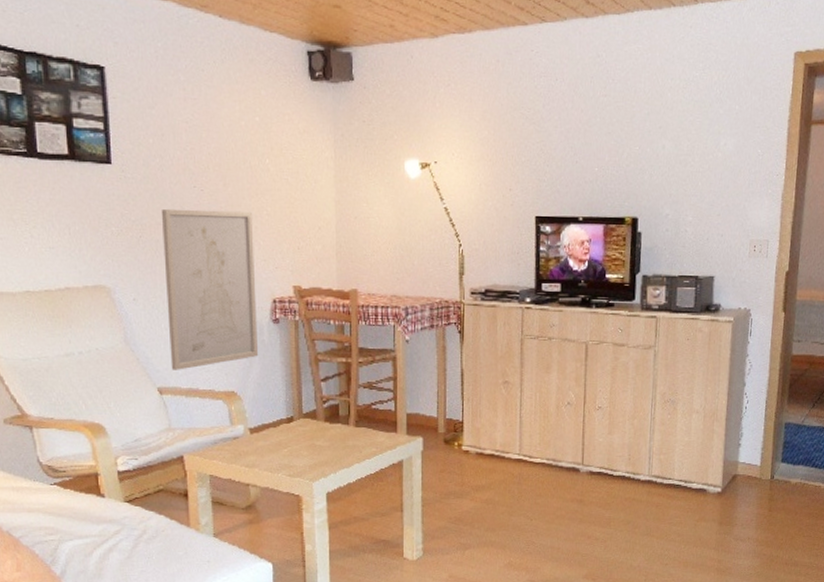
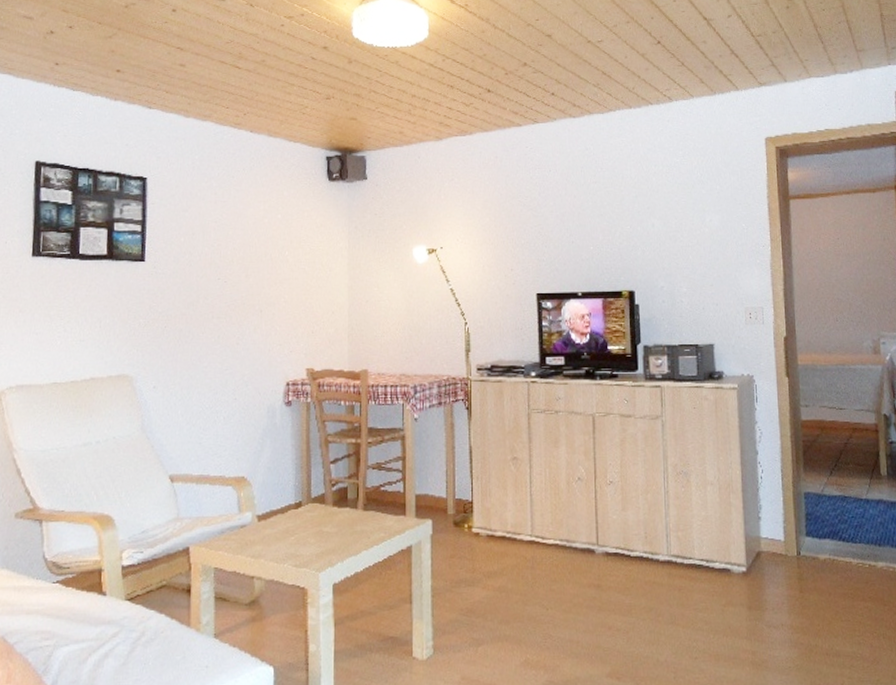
wall art: present [161,208,259,370] -> none [184,299,271,457]

